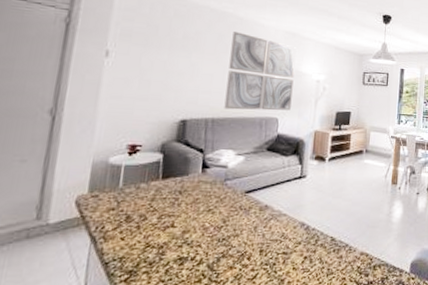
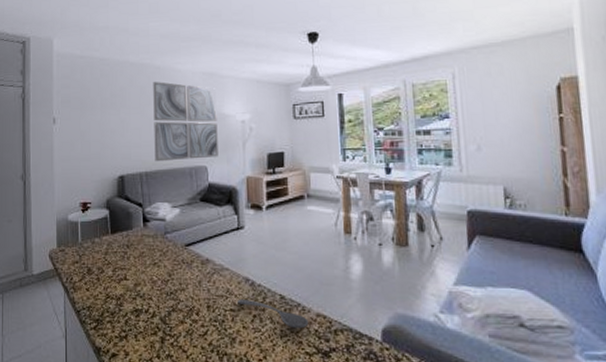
soupspoon: none [291,242,353,267] -> present [237,298,309,329]

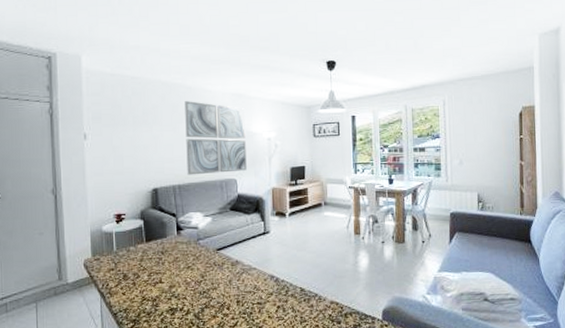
soupspoon: present [237,298,309,329] -> none [264,293,324,315]

